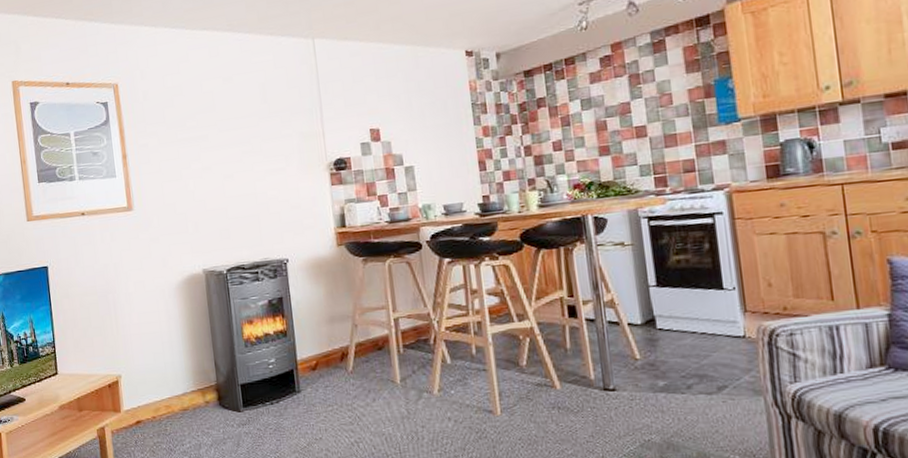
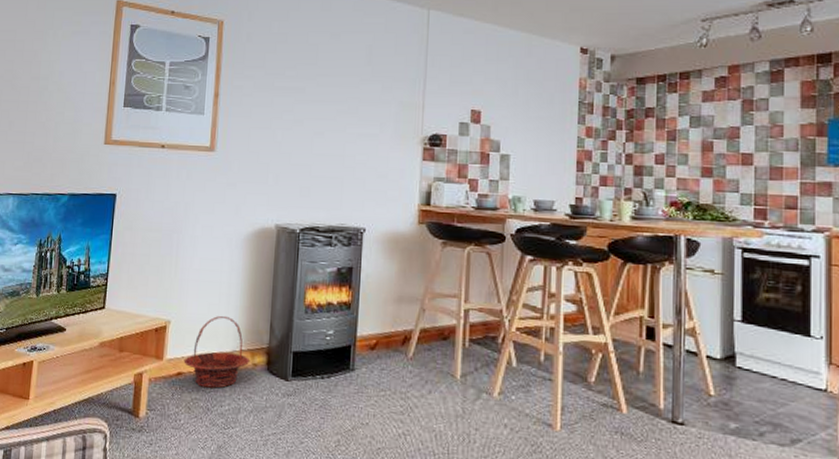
basket: none [140,362,202,431] -> present [183,315,251,388]

